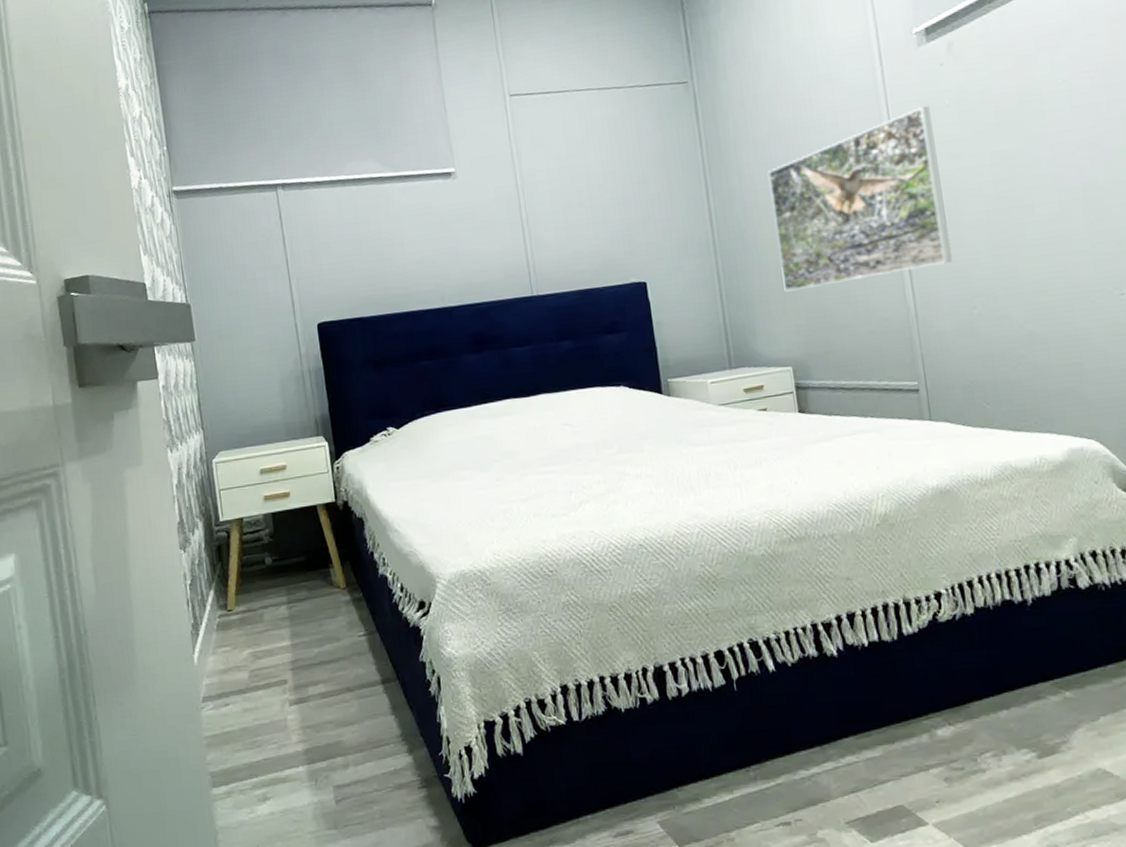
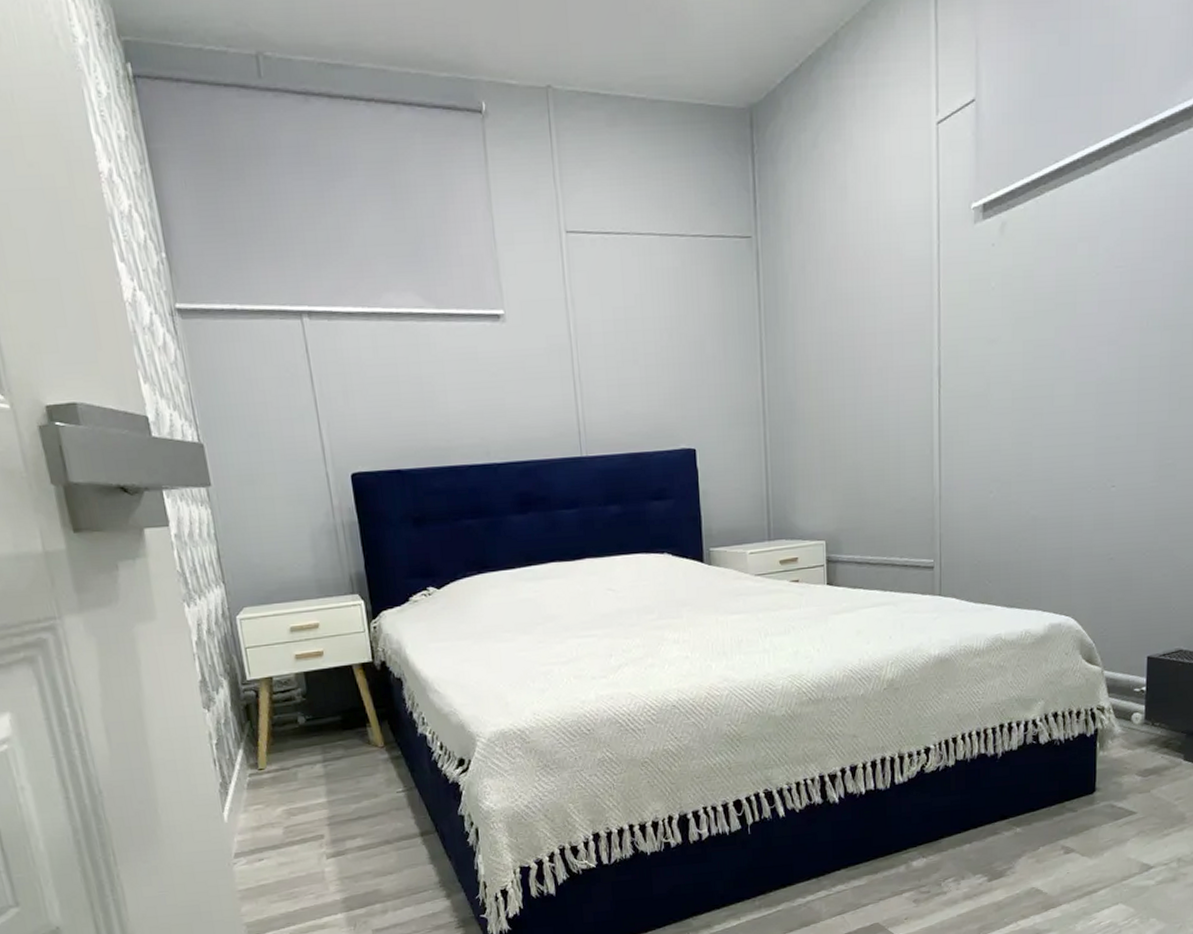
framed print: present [767,106,953,292] -> none [820,287,978,467]

